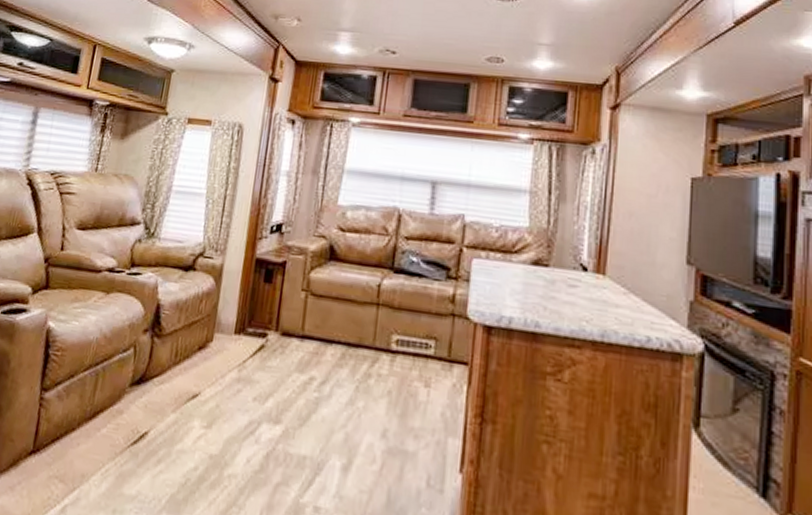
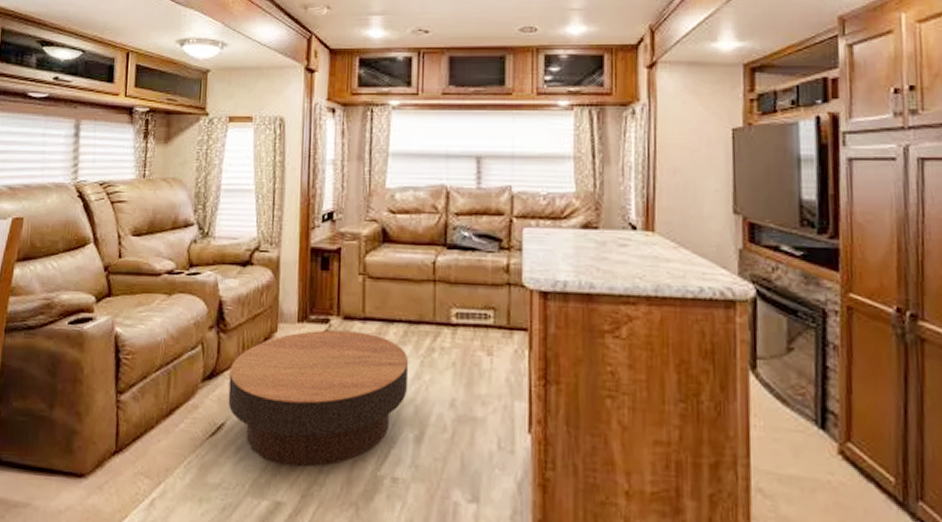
coffee table: none [154,344,344,488] -> present [228,330,409,468]

